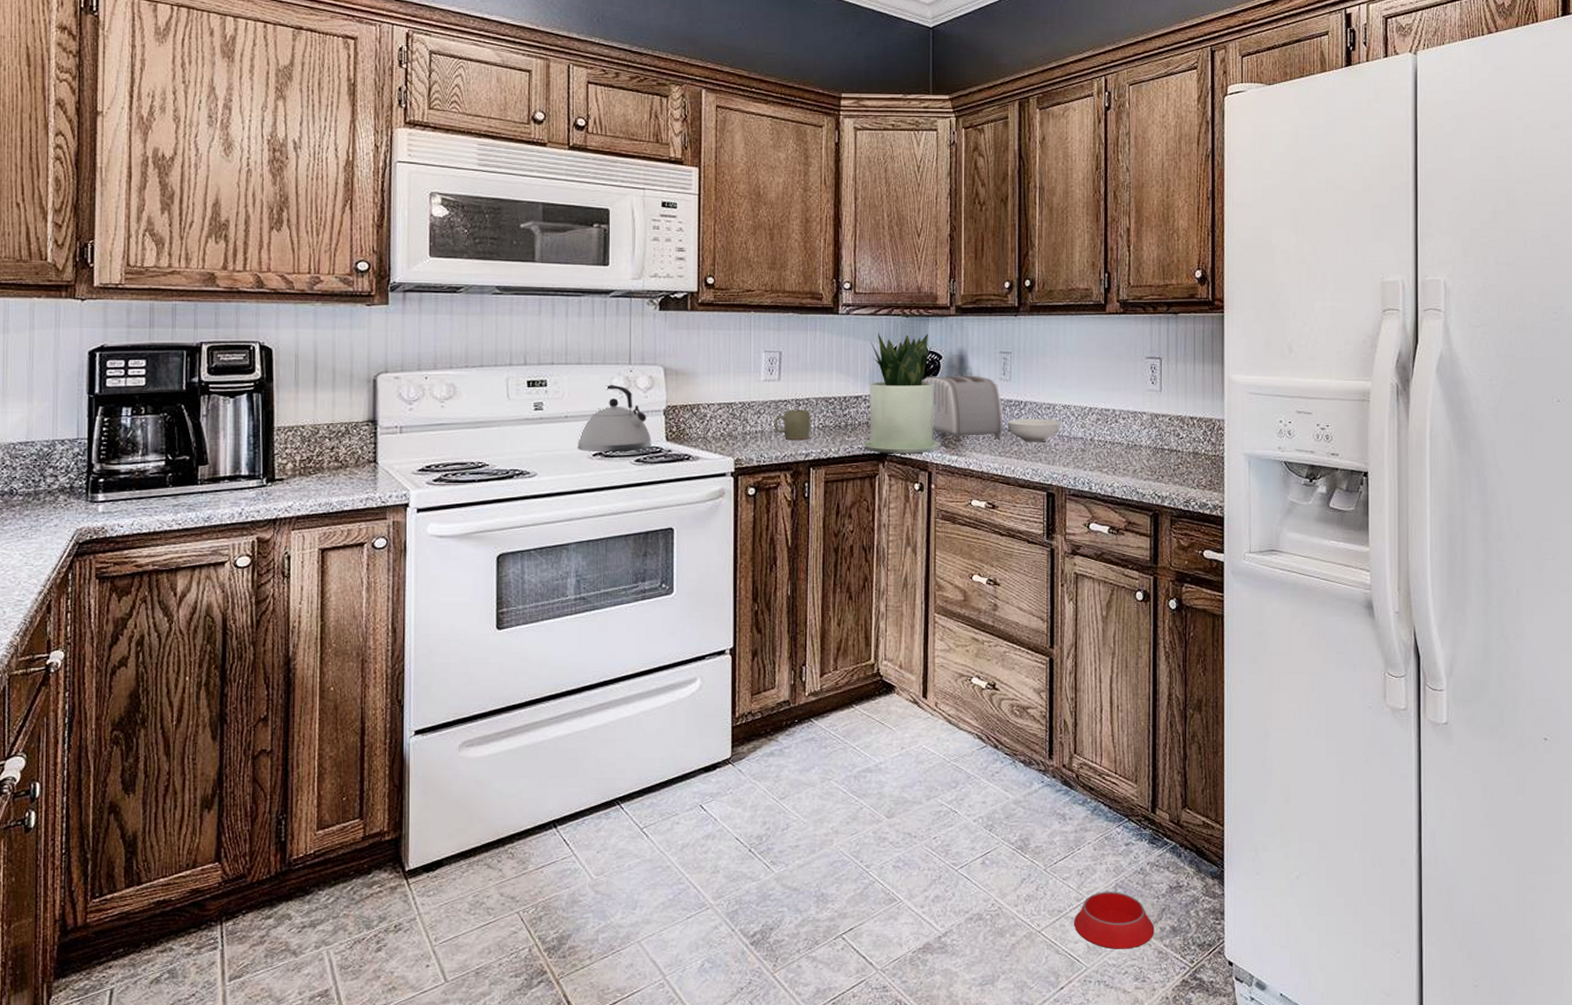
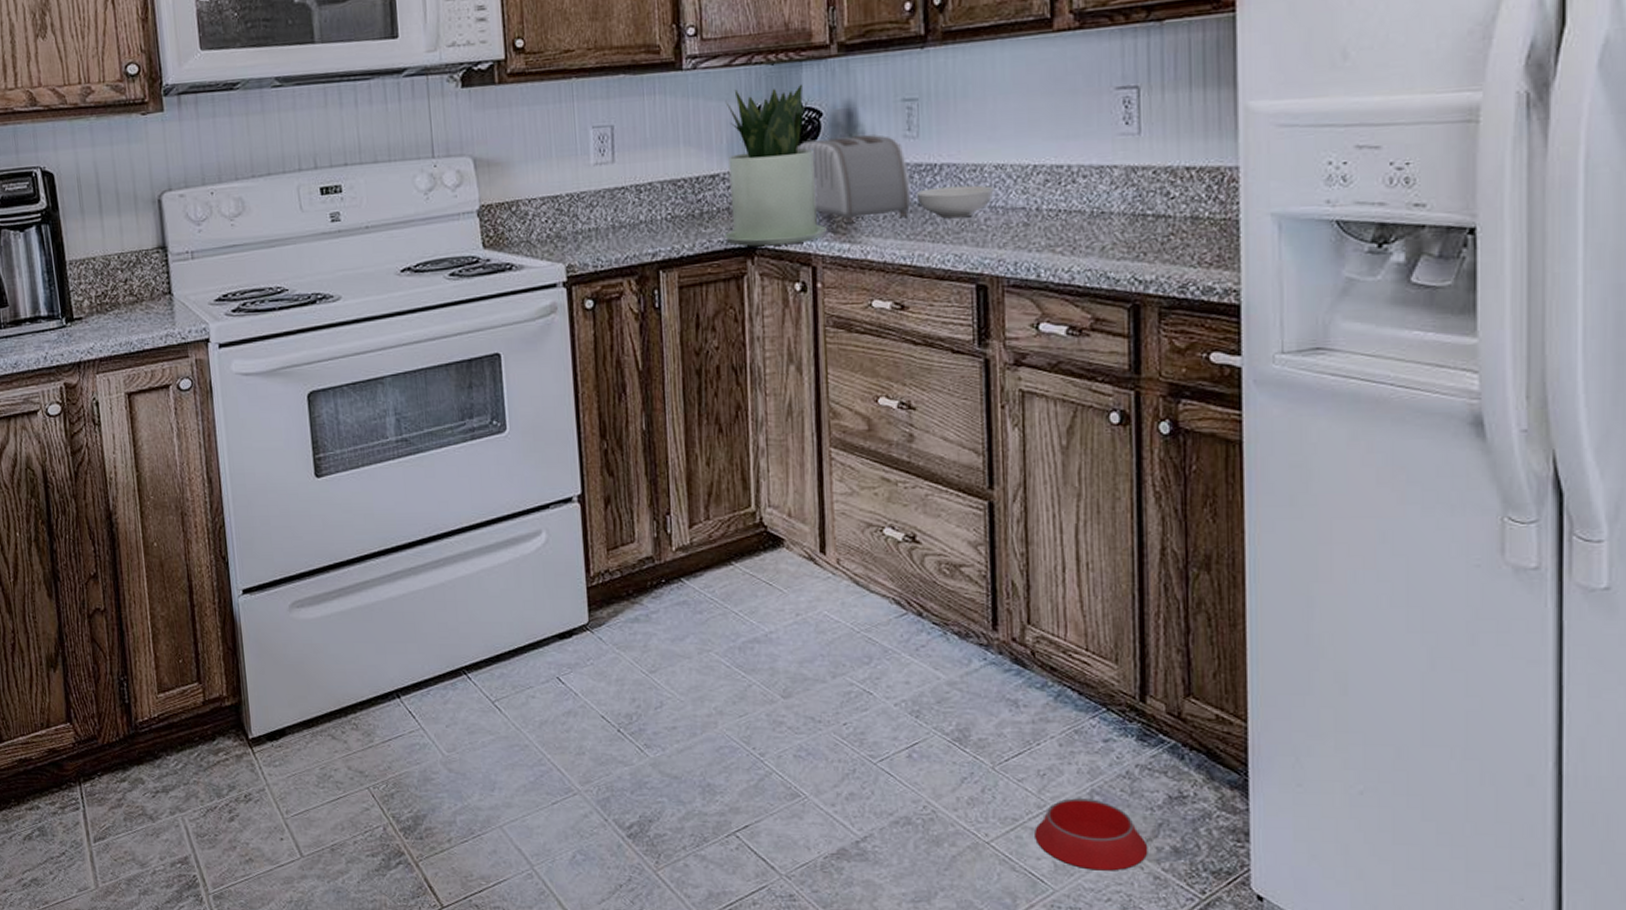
kettle: present [577,385,651,453] -> none [382,184,466,268]
mug: present [774,410,811,440] -> none [610,197,657,237]

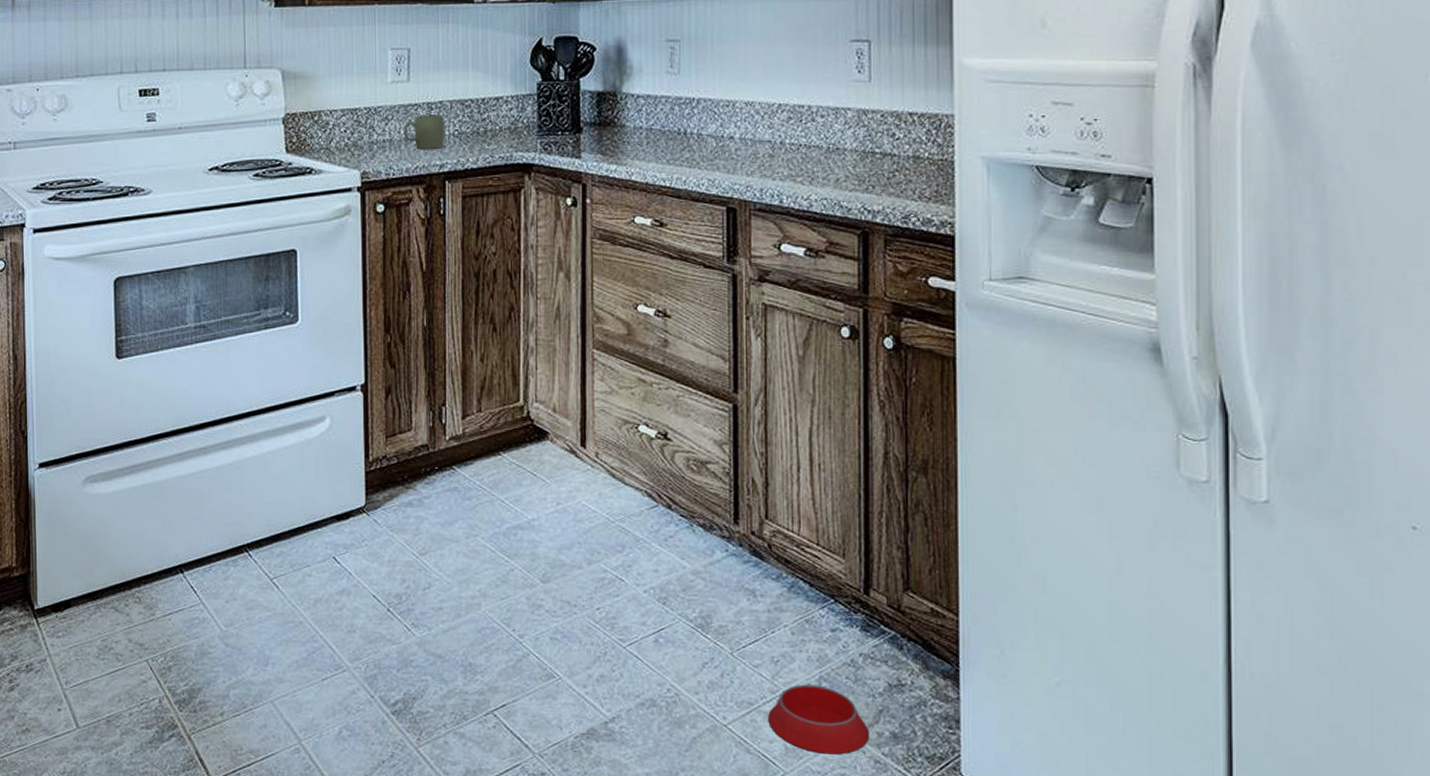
mug: none [610,197,657,237] -> present [403,114,445,149]
planter: present [723,84,827,247] -> none [504,21,597,164]
toaster: present [797,134,911,224] -> none [573,68,672,147]
bowl: present [916,185,994,219] -> none [676,118,744,147]

